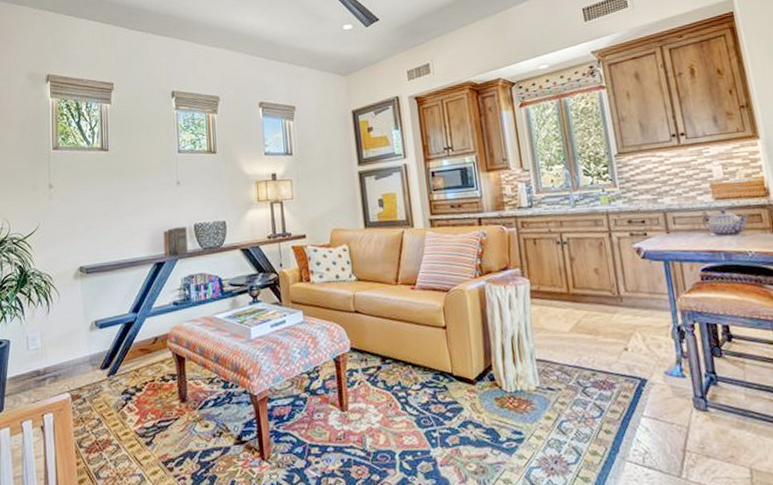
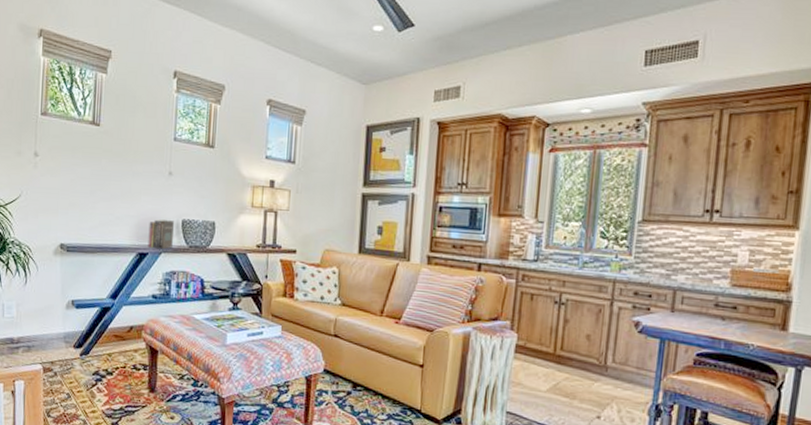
teapot: present [702,209,749,238] -> none [711,297,762,327]

